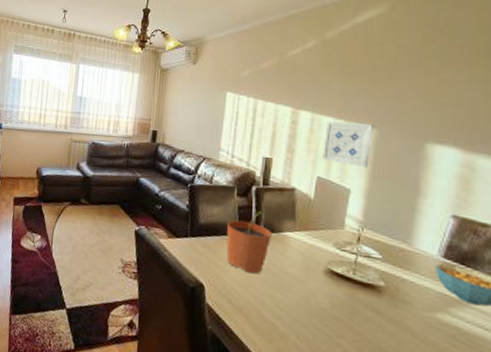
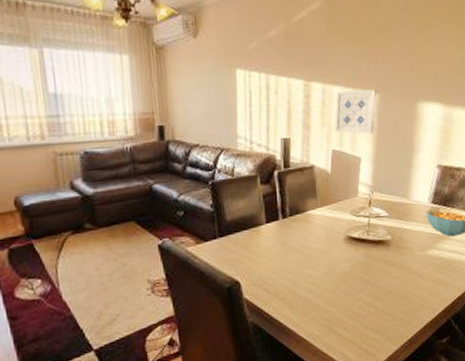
plant pot: present [226,211,273,274] -> none [255,195,298,259]

